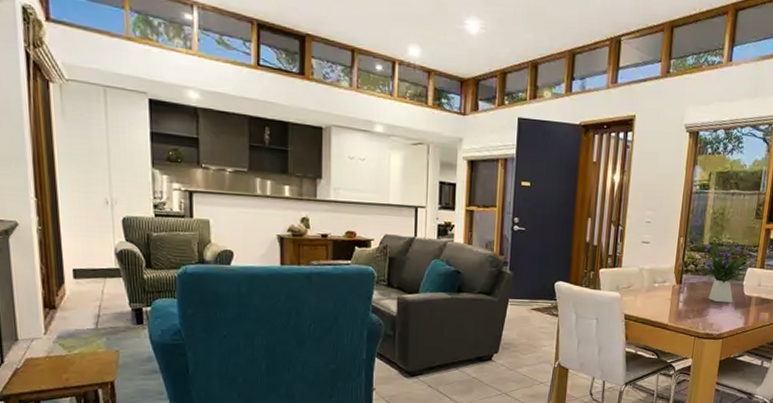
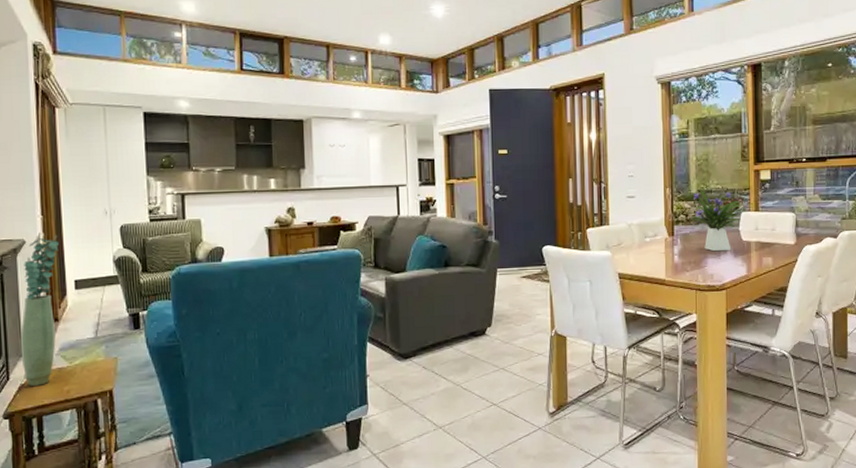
vase: none [14,215,56,372] -> present [20,232,60,387]

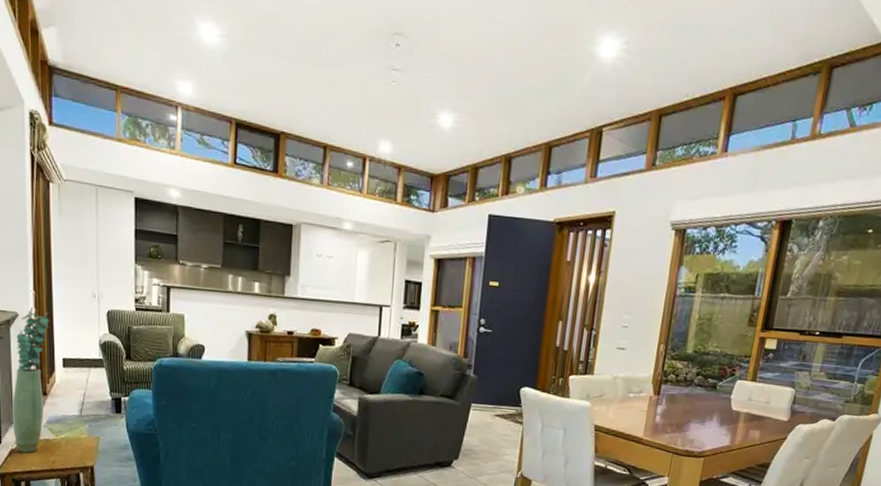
flower arrangement: present [685,188,744,251] -> none [676,349,742,418]

